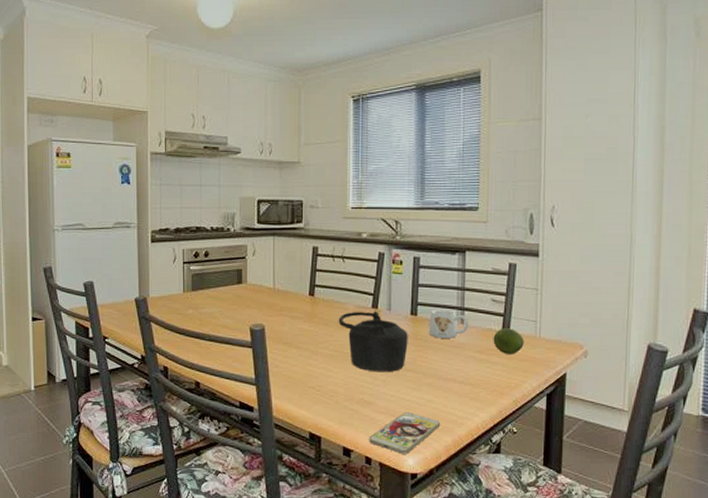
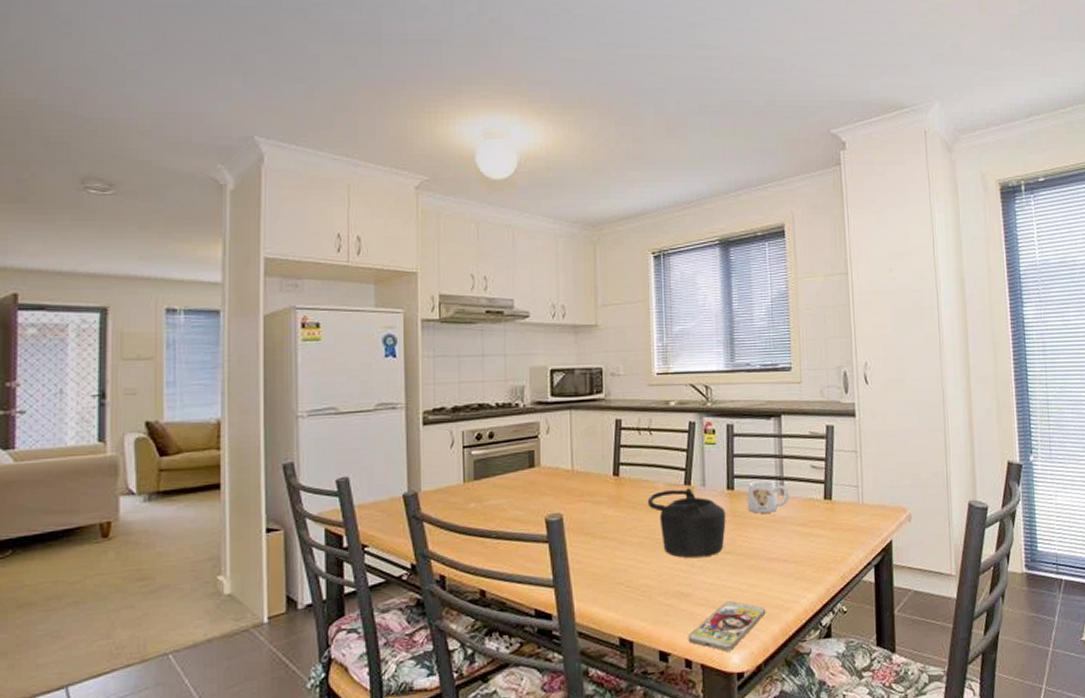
fruit: present [493,328,524,354] -> none [815,496,847,525]

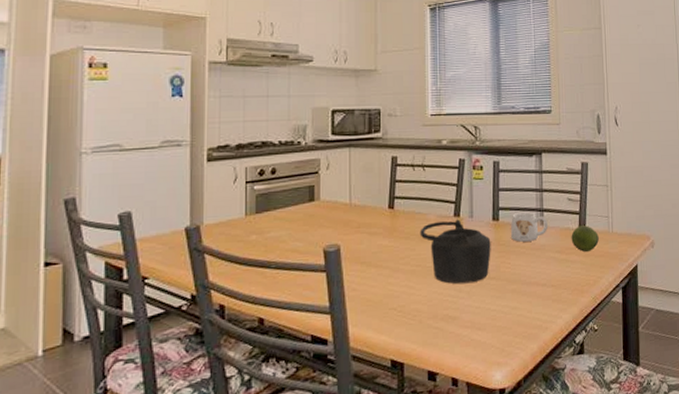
smartphone: present [688,600,766,651] -> none [455,322,526,369]
fruit: none [815,496,847,525] -> present [571,225,599,252]

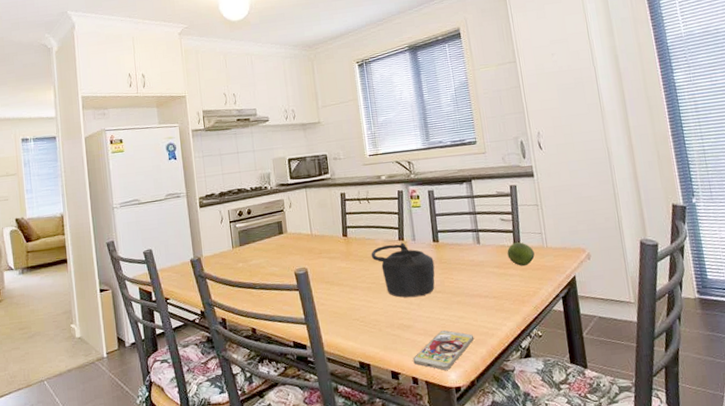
smartphone: none [455,322,526,369] -> present [413,330,475,370]
mug: present [511,212,549,242] -> none [449,233,485,260]

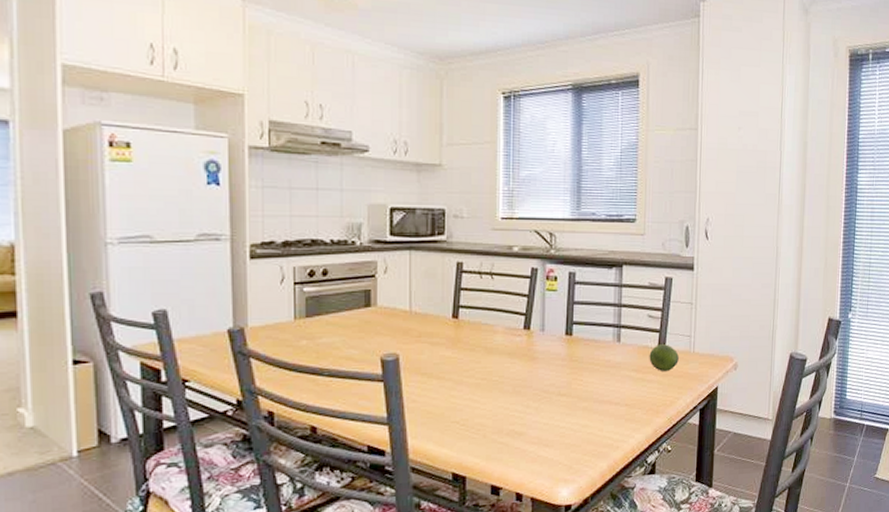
teapot: present [371,243,435,298] -> none [486,333,563,400]
smartphone: present [413,330,475,370] -> none [520,439,596,486]

